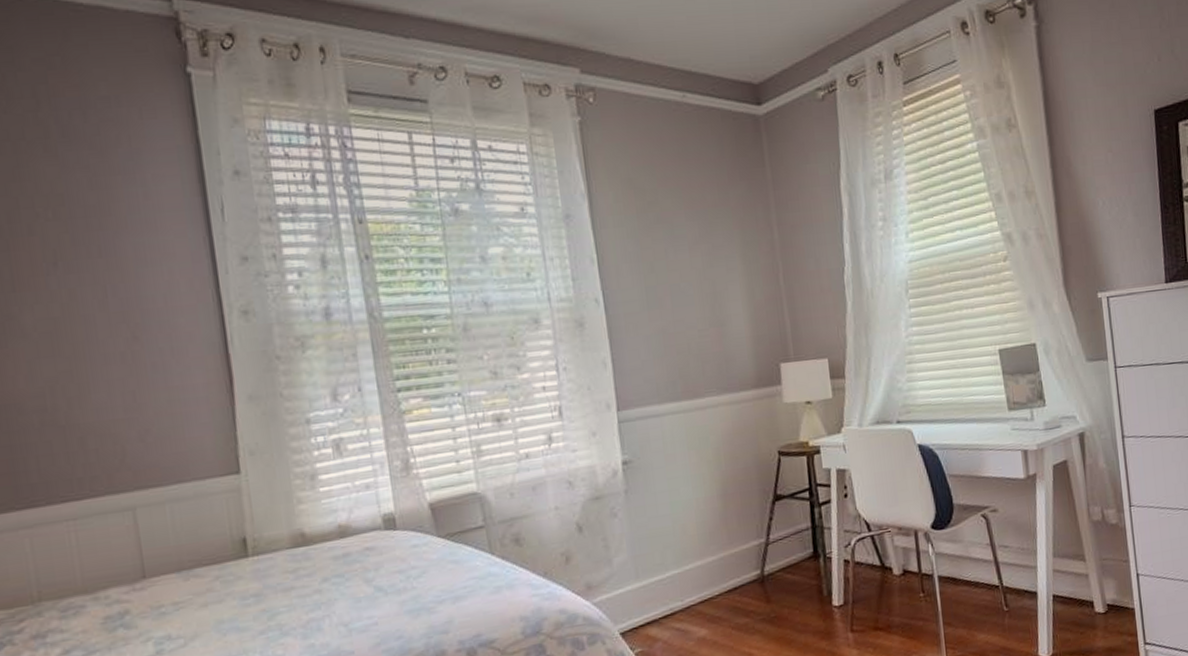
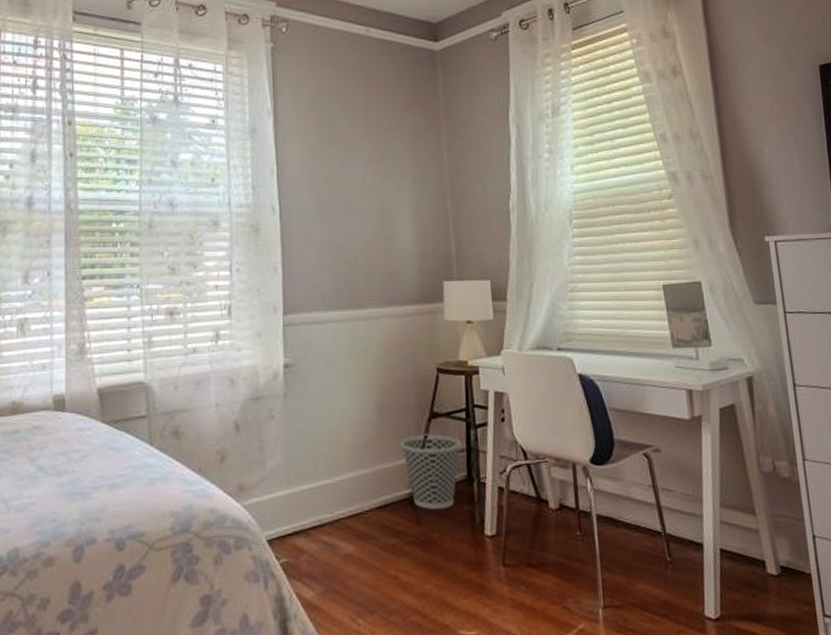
wastebasket: none [746,515,806,588] -> present [401,434,461,510]

